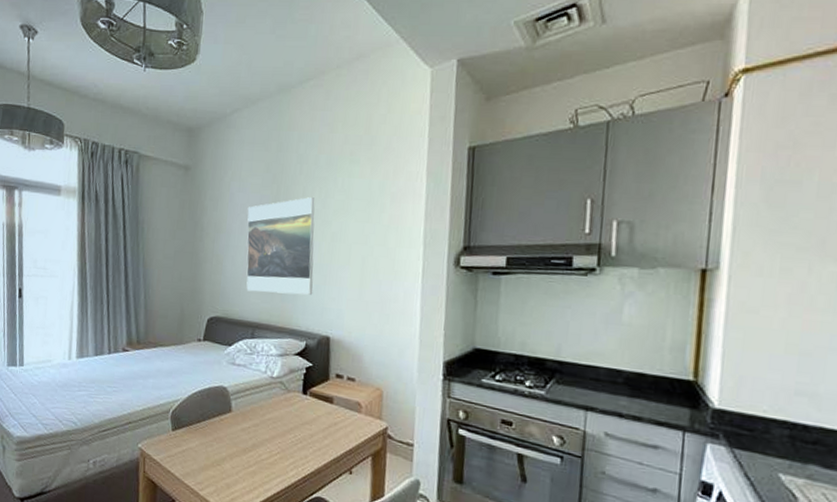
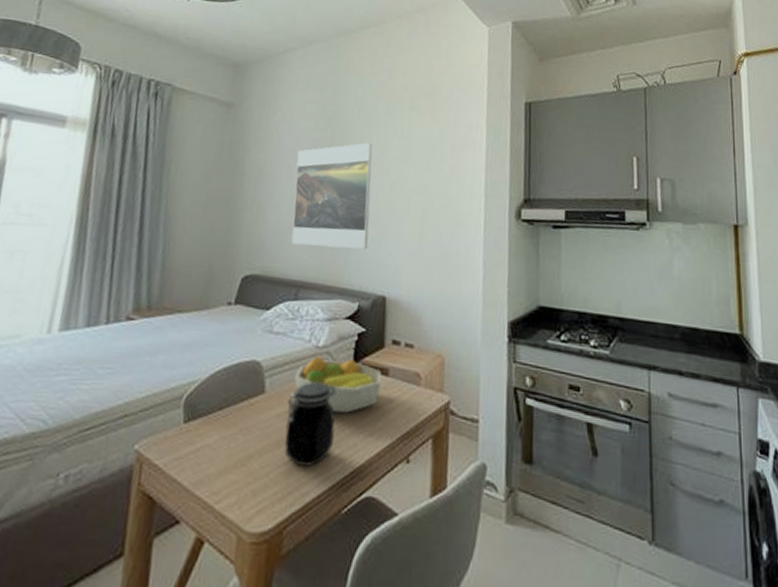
jar: none [249,405,289,470] -> present [284,381,337,467]
fruit bowl: none [255,384,327,432] -> present [294,356,382,413]

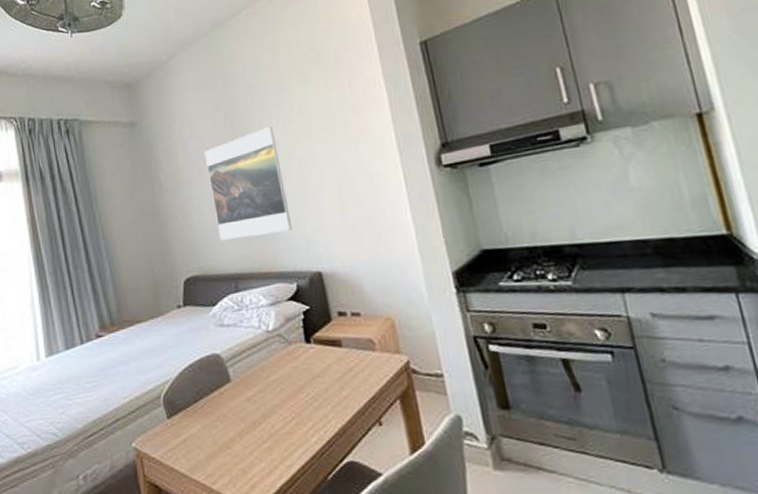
jar: present [284,381,337,467] -> none [253,363,305,442]
fruit bowl: present [294,356,382,413] -> none [254,337,338,389]

